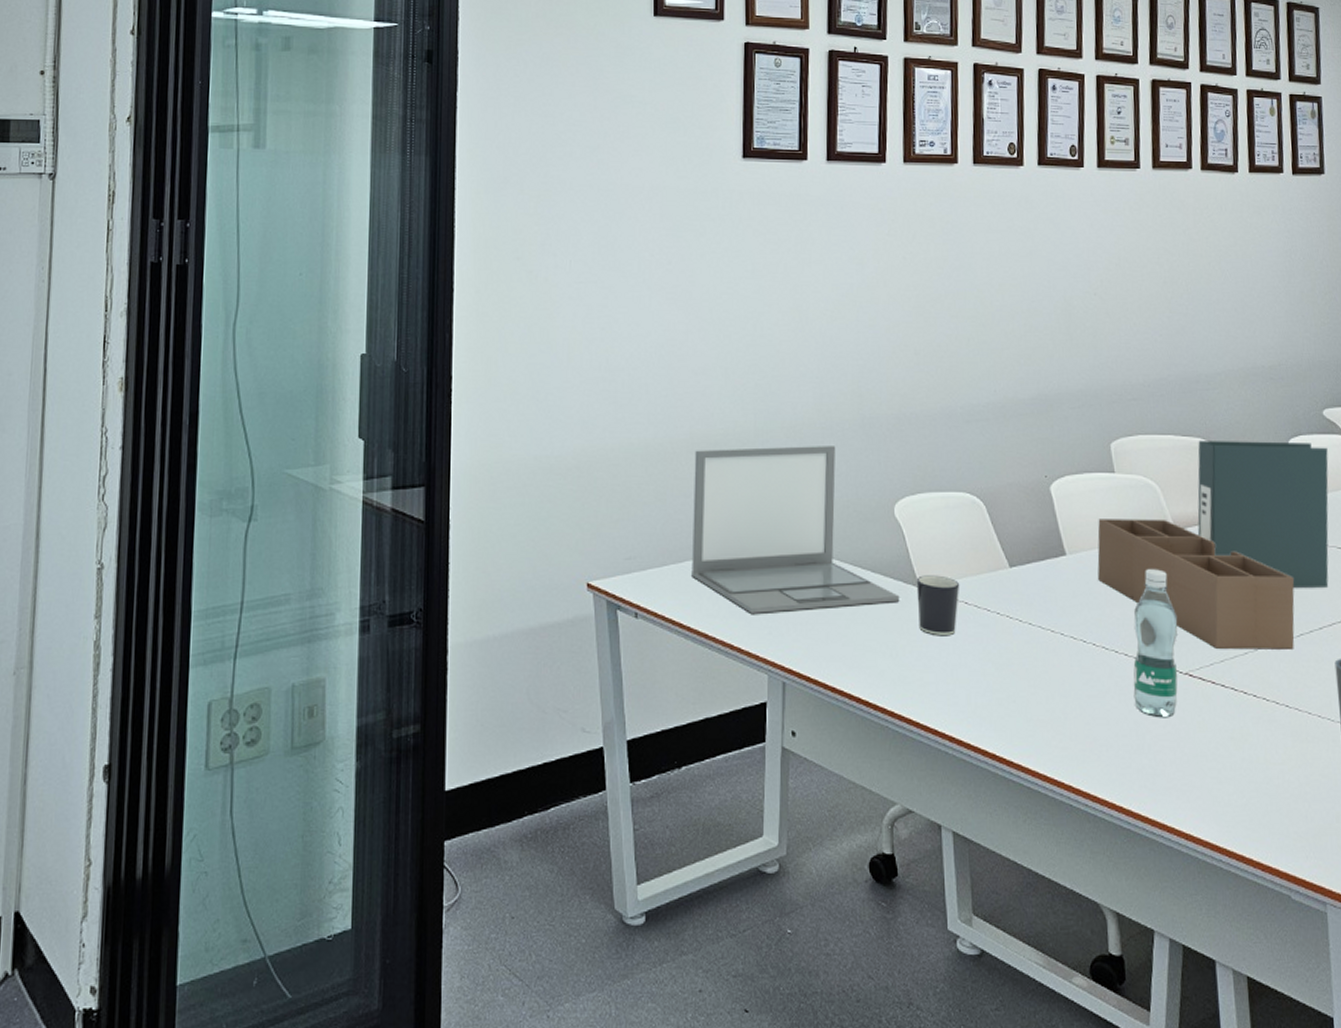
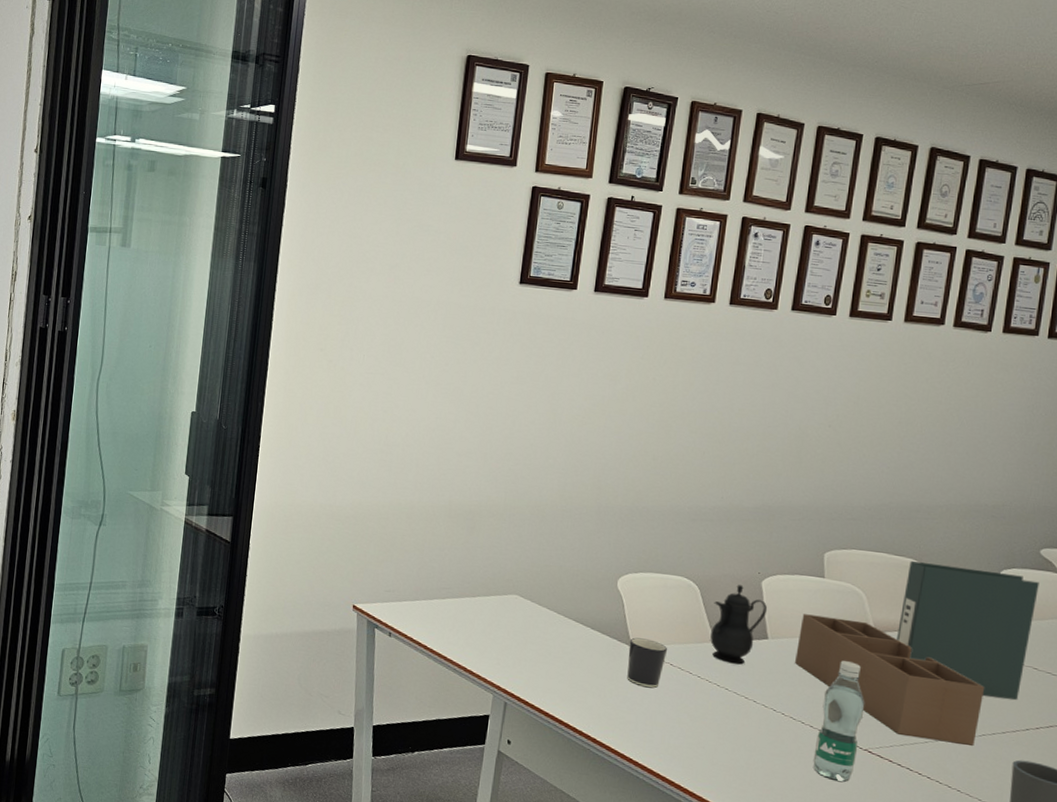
laptop: present [691,446,900,615] -> none [438,515,613,656]
coffeepot: none [1002,494,1061,591] -> present [710,585,768,665]

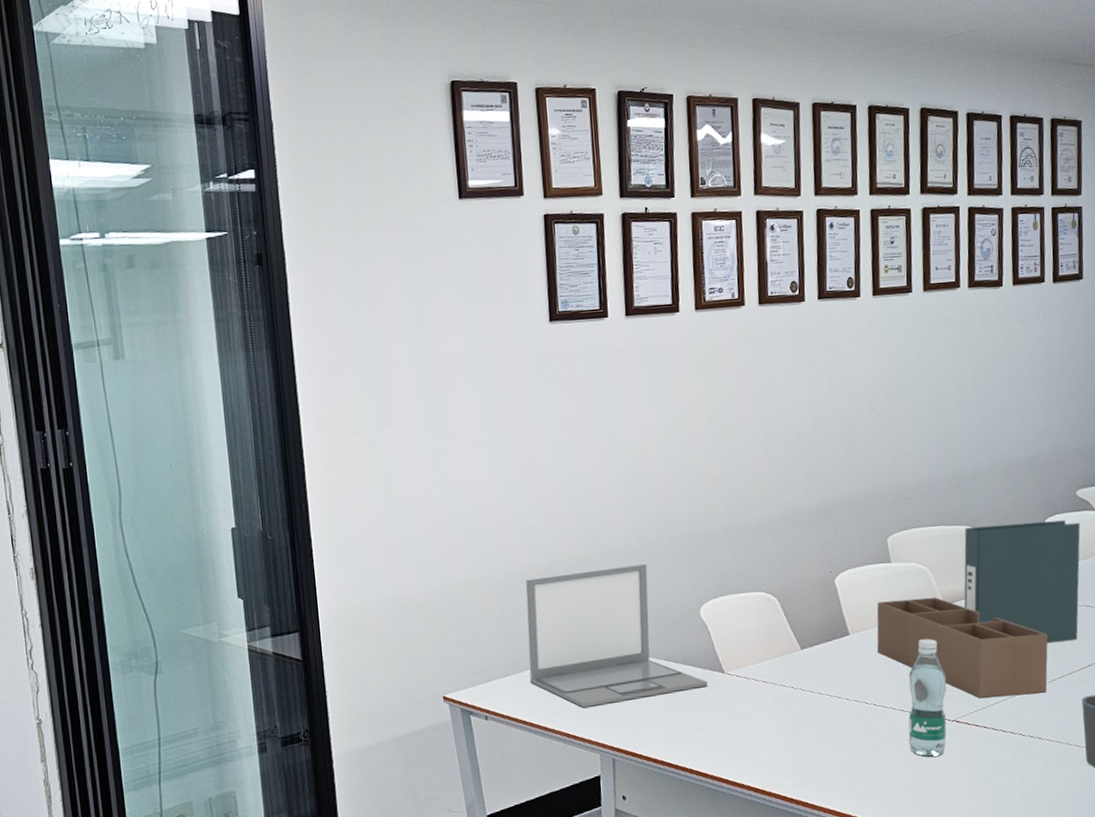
laptop: none [438,515,613,656] -> present [526,564,708,709]
mug: present [627,637,668,689] -> none [721,661,759,711]
coffeepot: present [710,585,768,665] -> none [794,587,845,668]

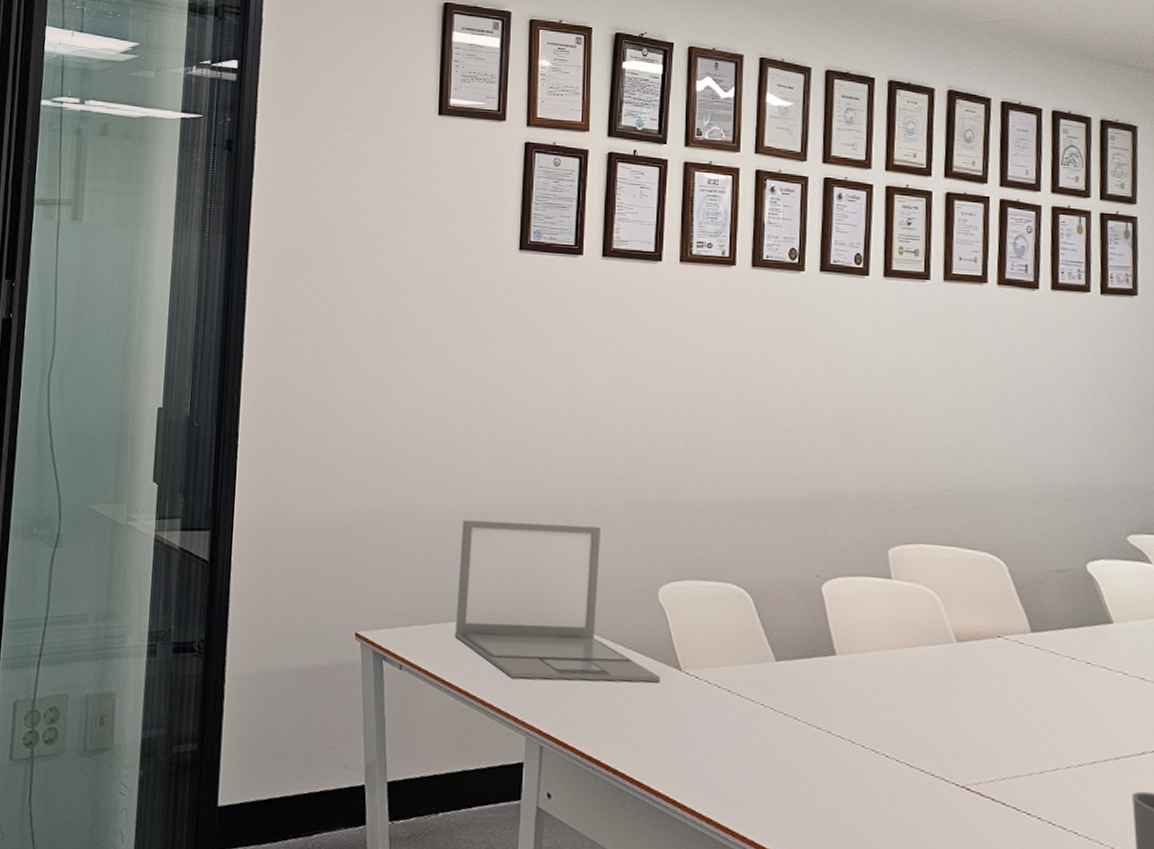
desk organizer: present [877,597,1048,698] -> none [870,623,1088,776]
bottle: present [908,639,947,758] -> none [904,678,956,829]
binder: present [964,520,1080,643] -> none [981,555,1132,718]

